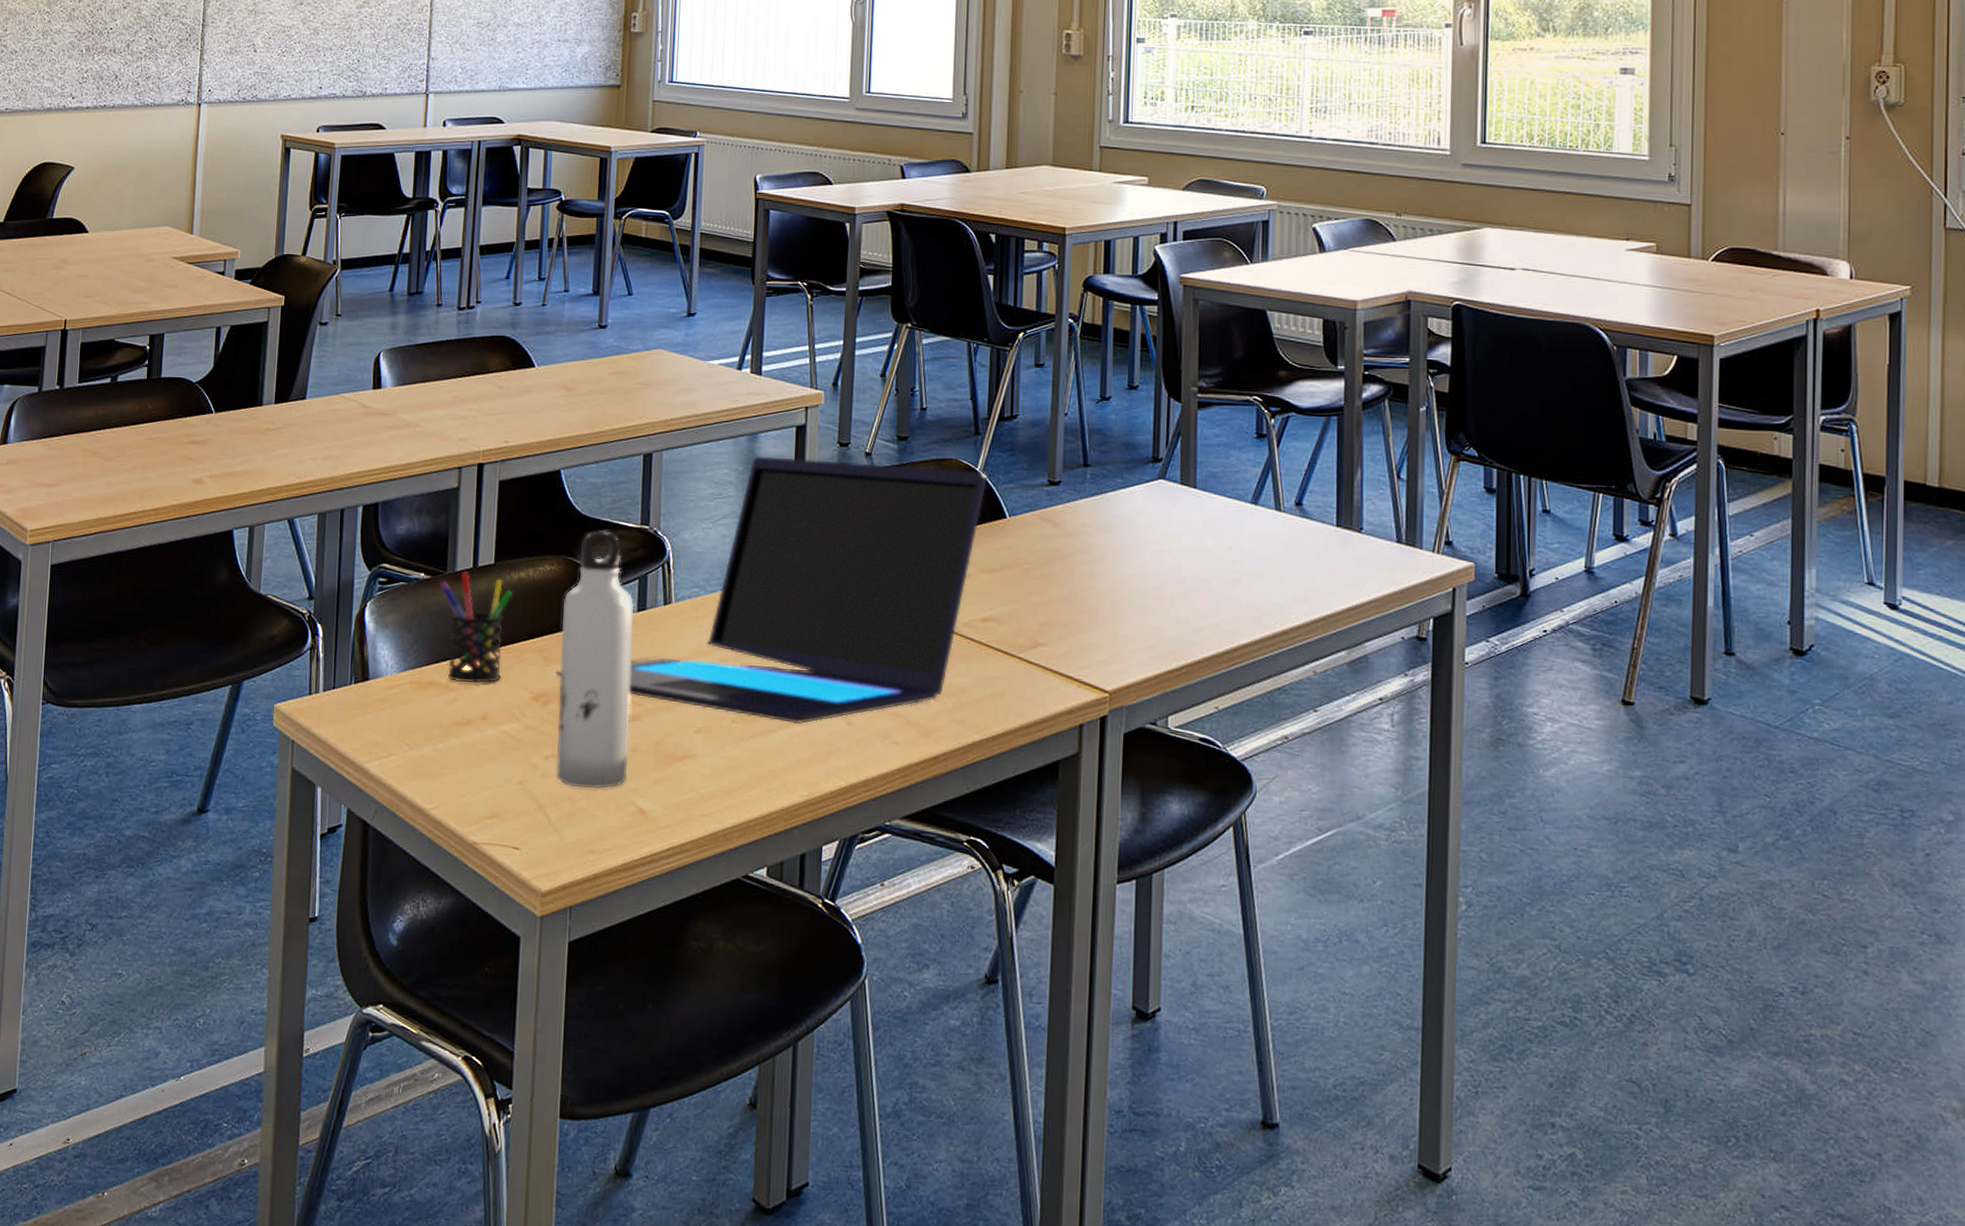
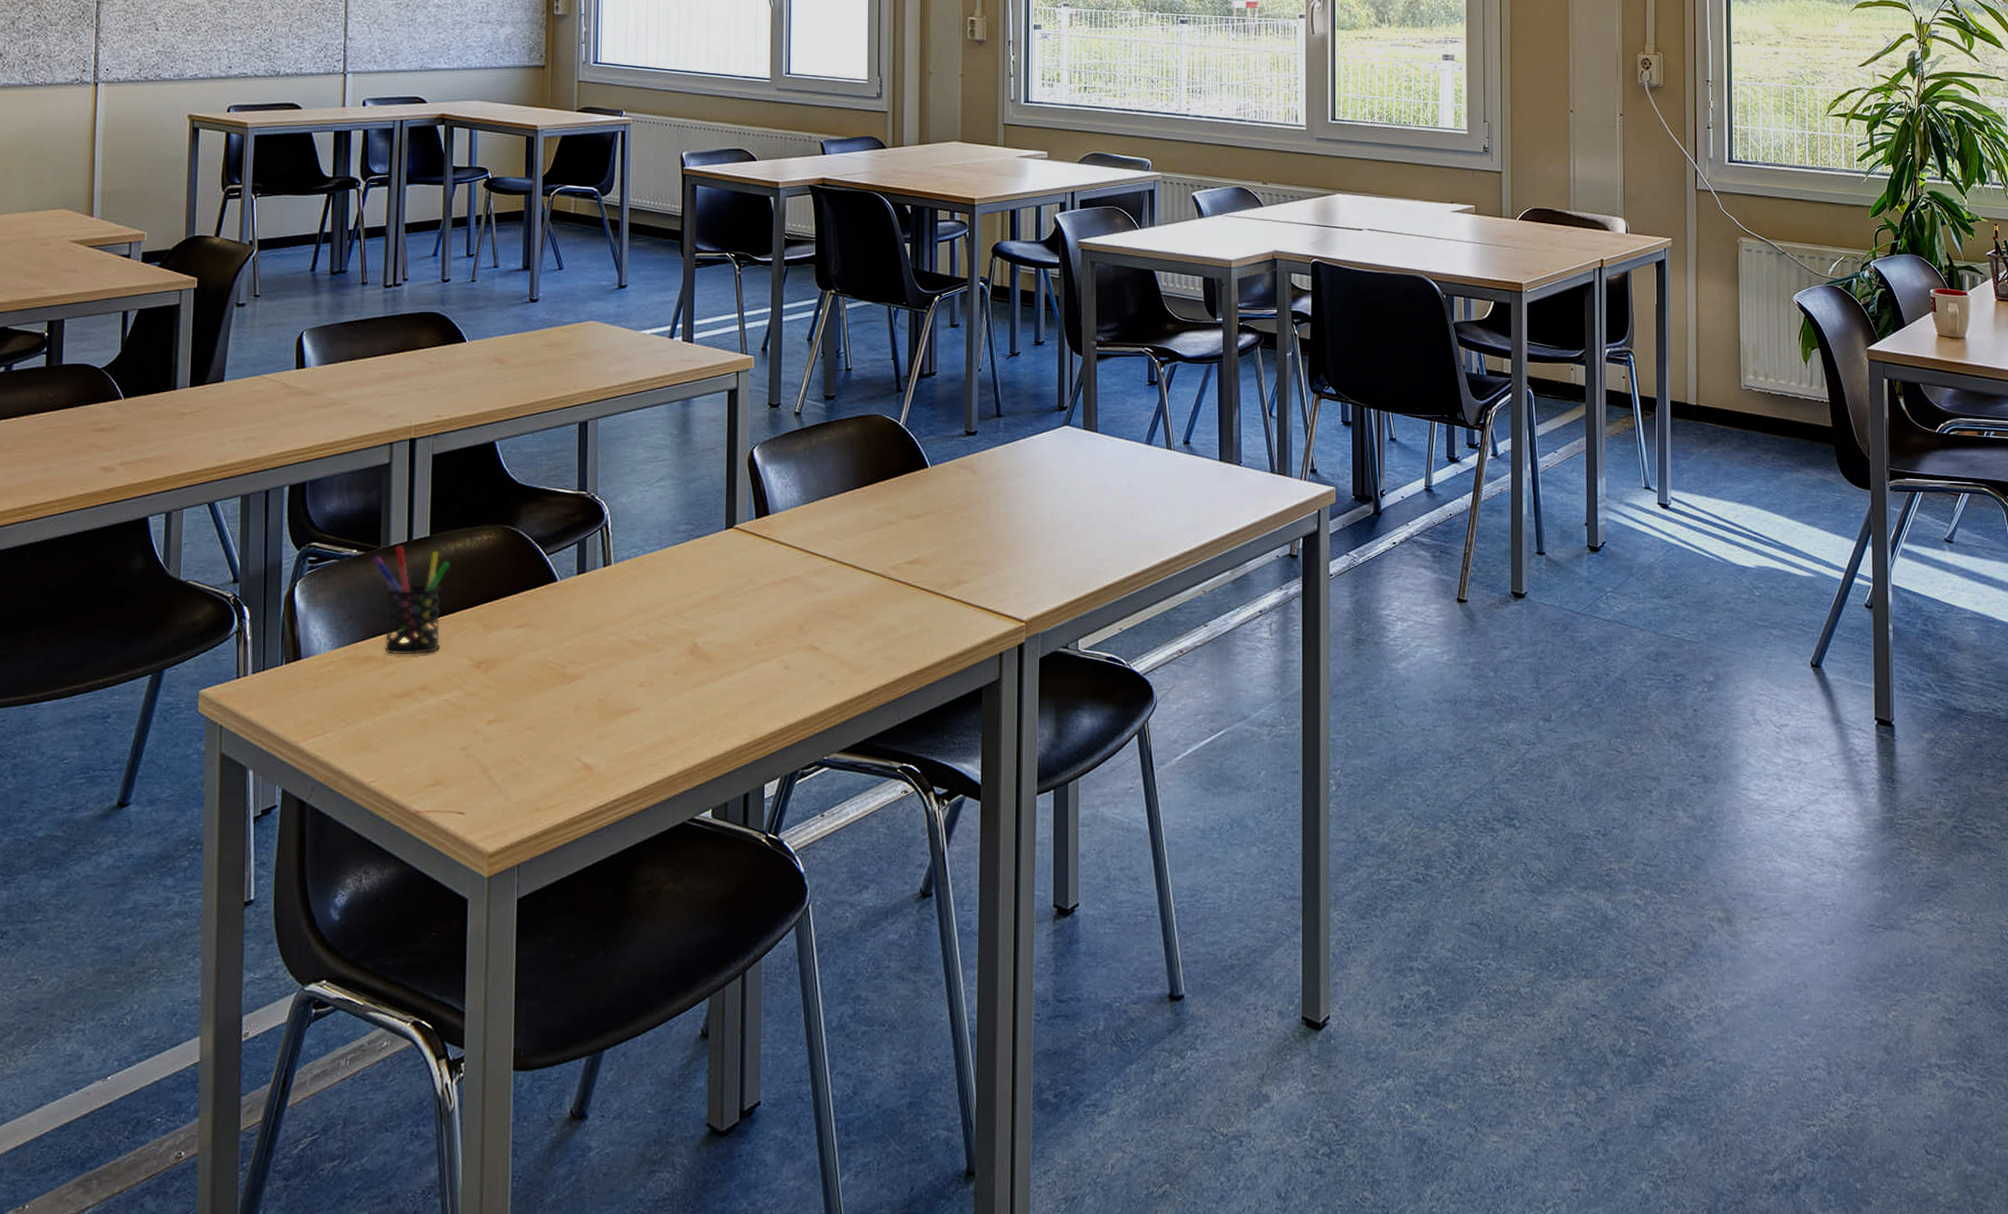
laptop: present [556,456,988,725] -> none [496,420,910,672]
water bottle: present [556,530,635,789] -> none [499,498,574,749]

